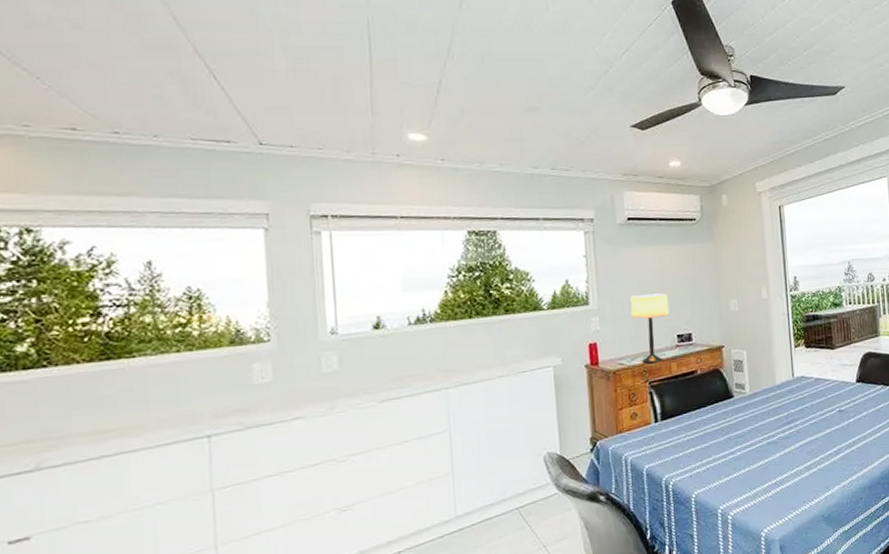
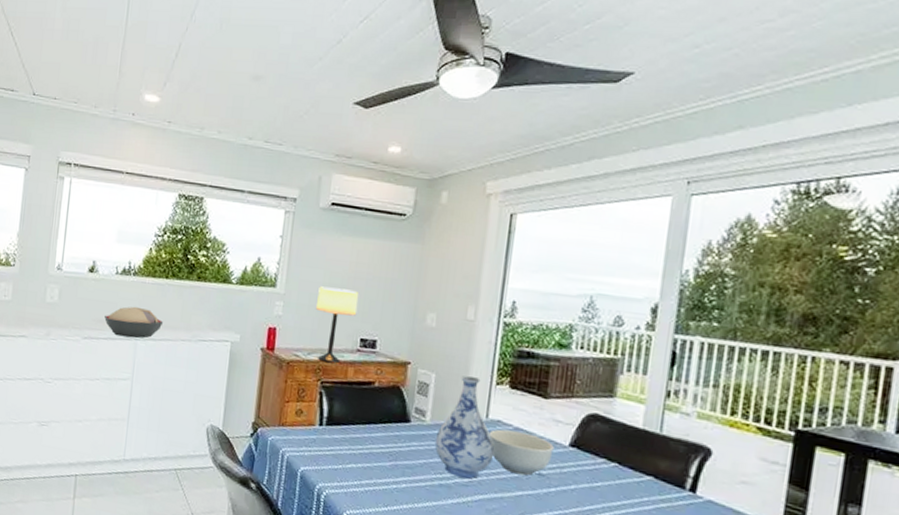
decorative bowl: none [403,354,475,390] -> present [104,306,164,339]
vase: none [756,346,804,433] -> present [434,376,495,479]
bowl: none [797,380,846,417] -> present [489,429,554,476]

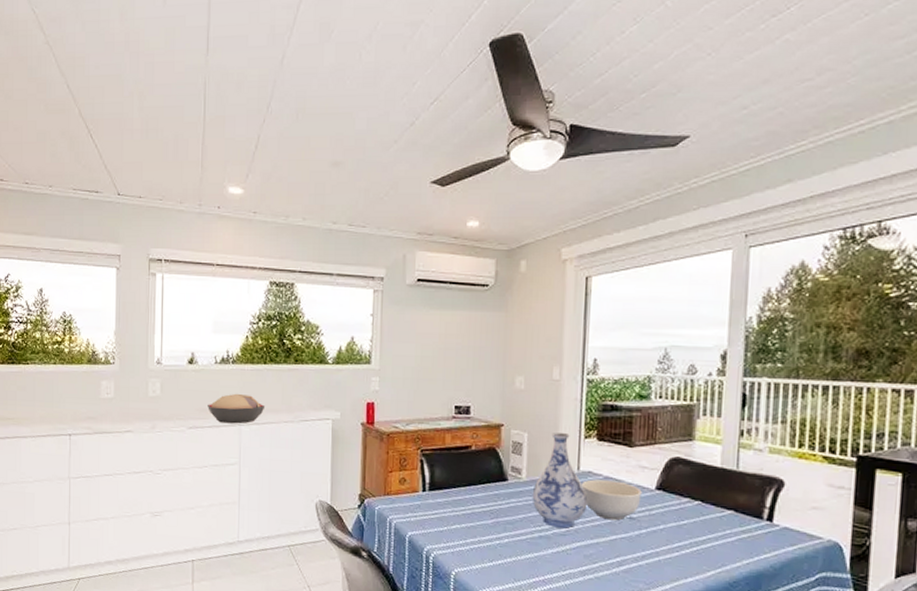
table lamp: present [315,286,359,364] -> none [410,359,450,432]

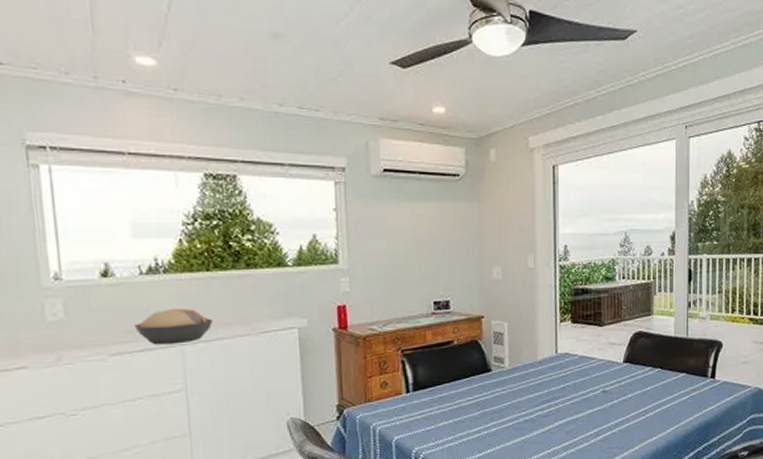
vase: present [532,433,588,529] -> none [515,319,566,410]
bowl: present [581,479,642,521] -> none [560,359,612,396]

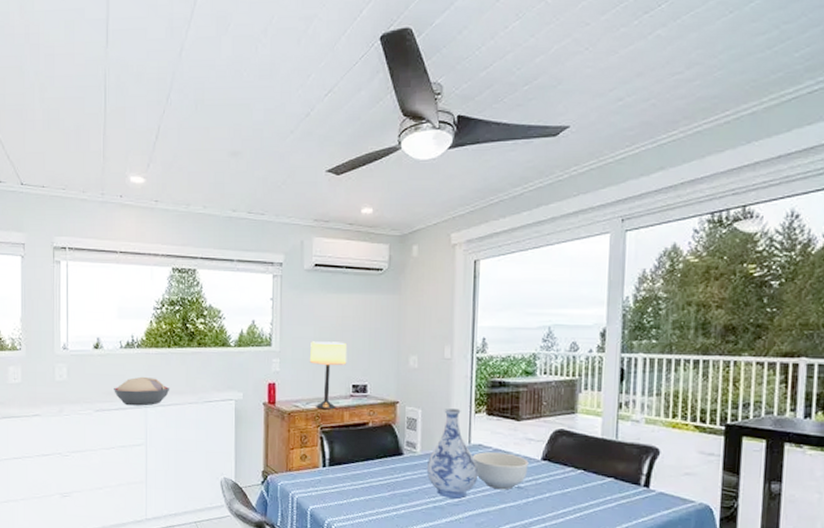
table lamp: none [383,255,427,331] -> present [309,341,348,410]
vase: none [515,319,566,410] -> present [426,409,479,499]
bowl: none [560,359,612,396] -> present [472,452,529,490]

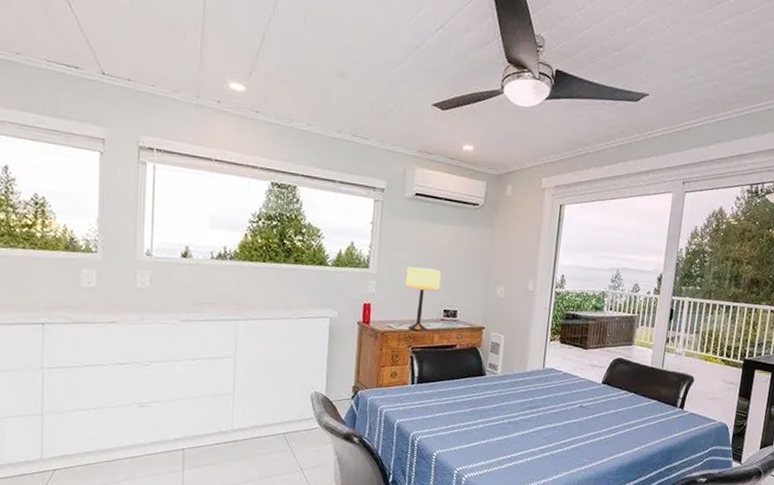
decorative bowl: present [114,376,170,406] -> none [202,289,264,319]
vase: present [426,409,479,499] -> none [504,336,550,415]
bowl: present [472,452,529,490] -> none [545,375,592,409]

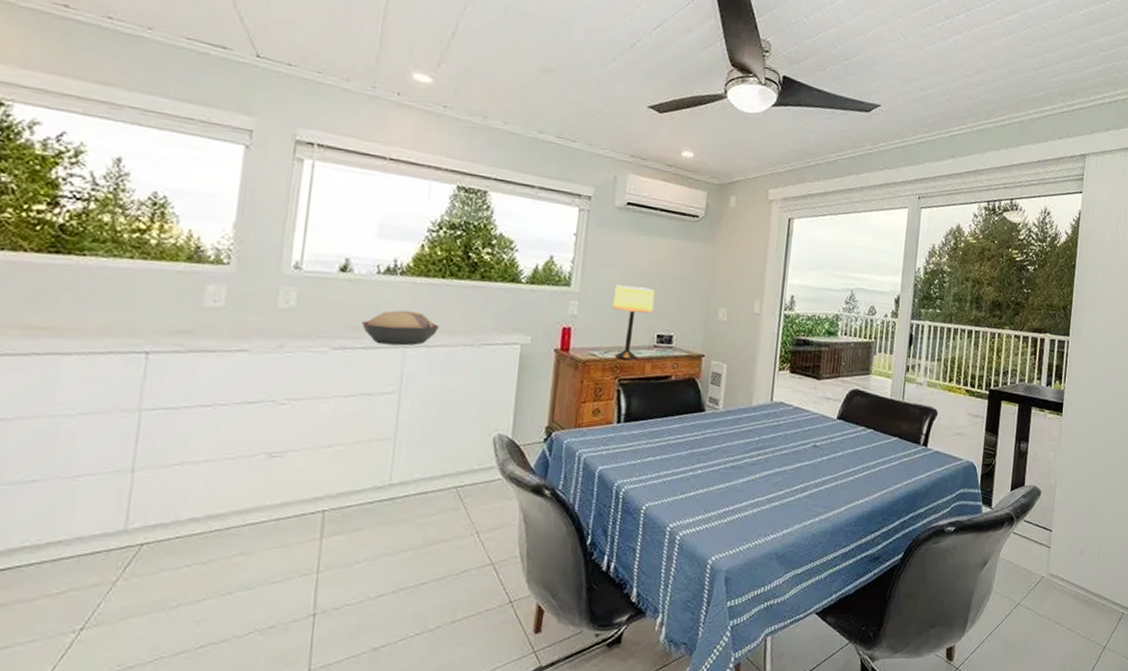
decorative bowl: none [202,289,264,319] -> present [362,309,440,346]

